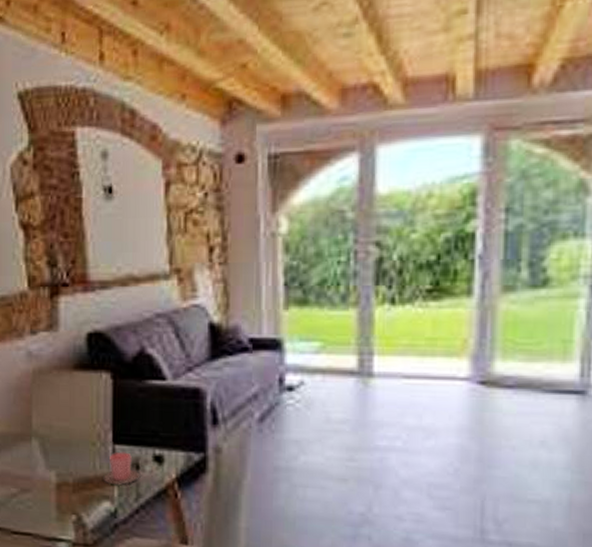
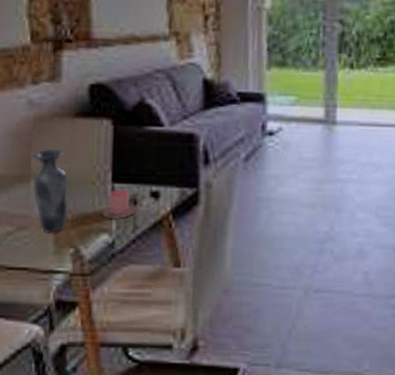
vase: none [33,404,69,497] -> present [32,148,69,233]

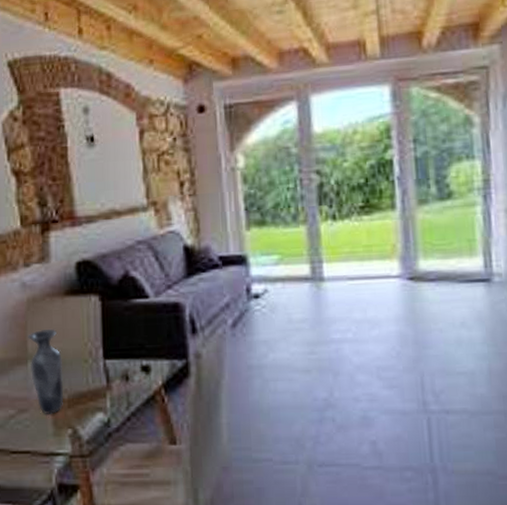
cup: present [102,189,137,220] -> none [96,365,129,397]

